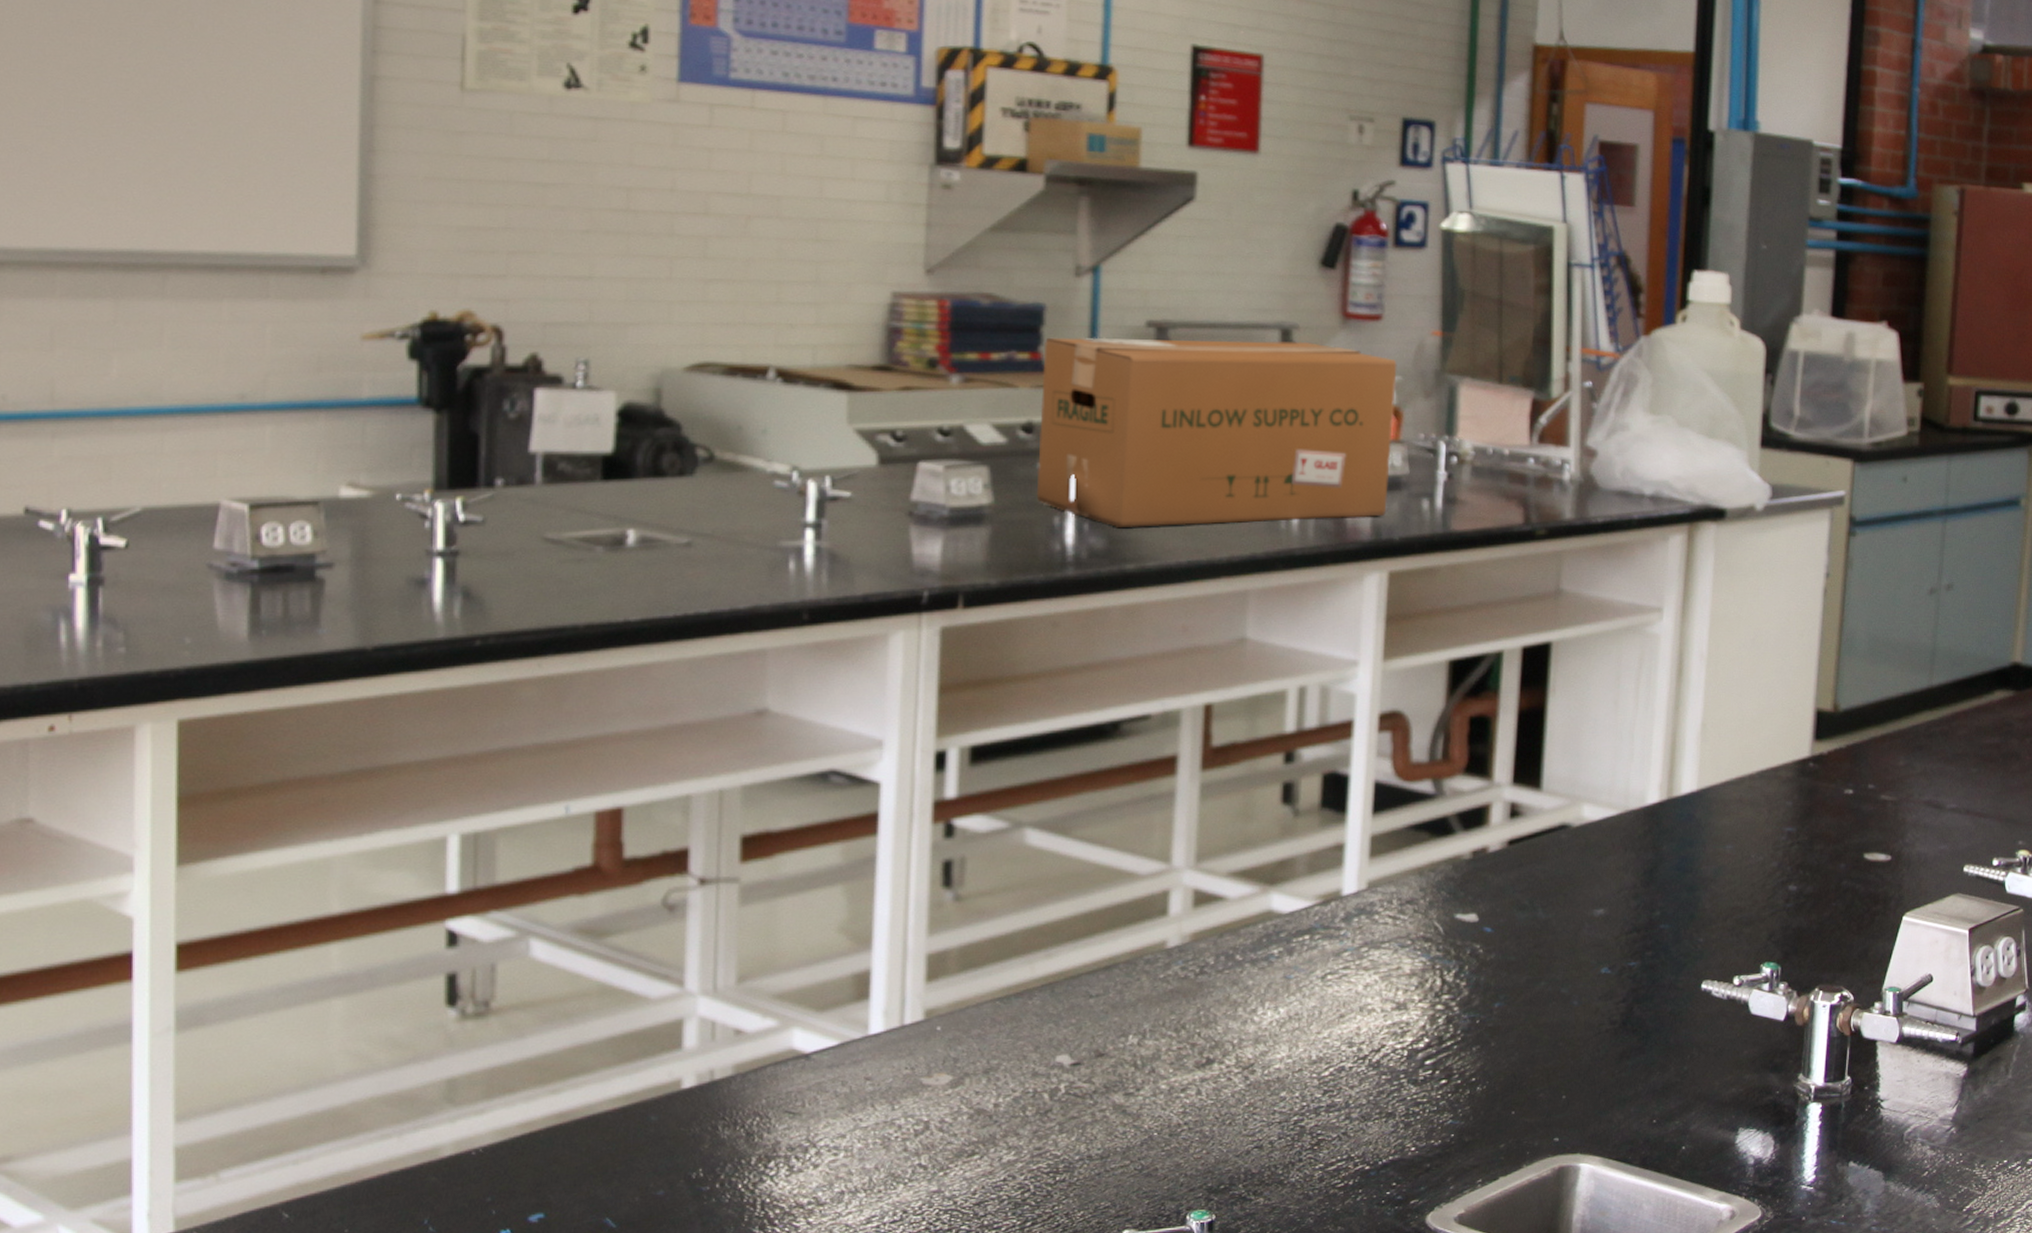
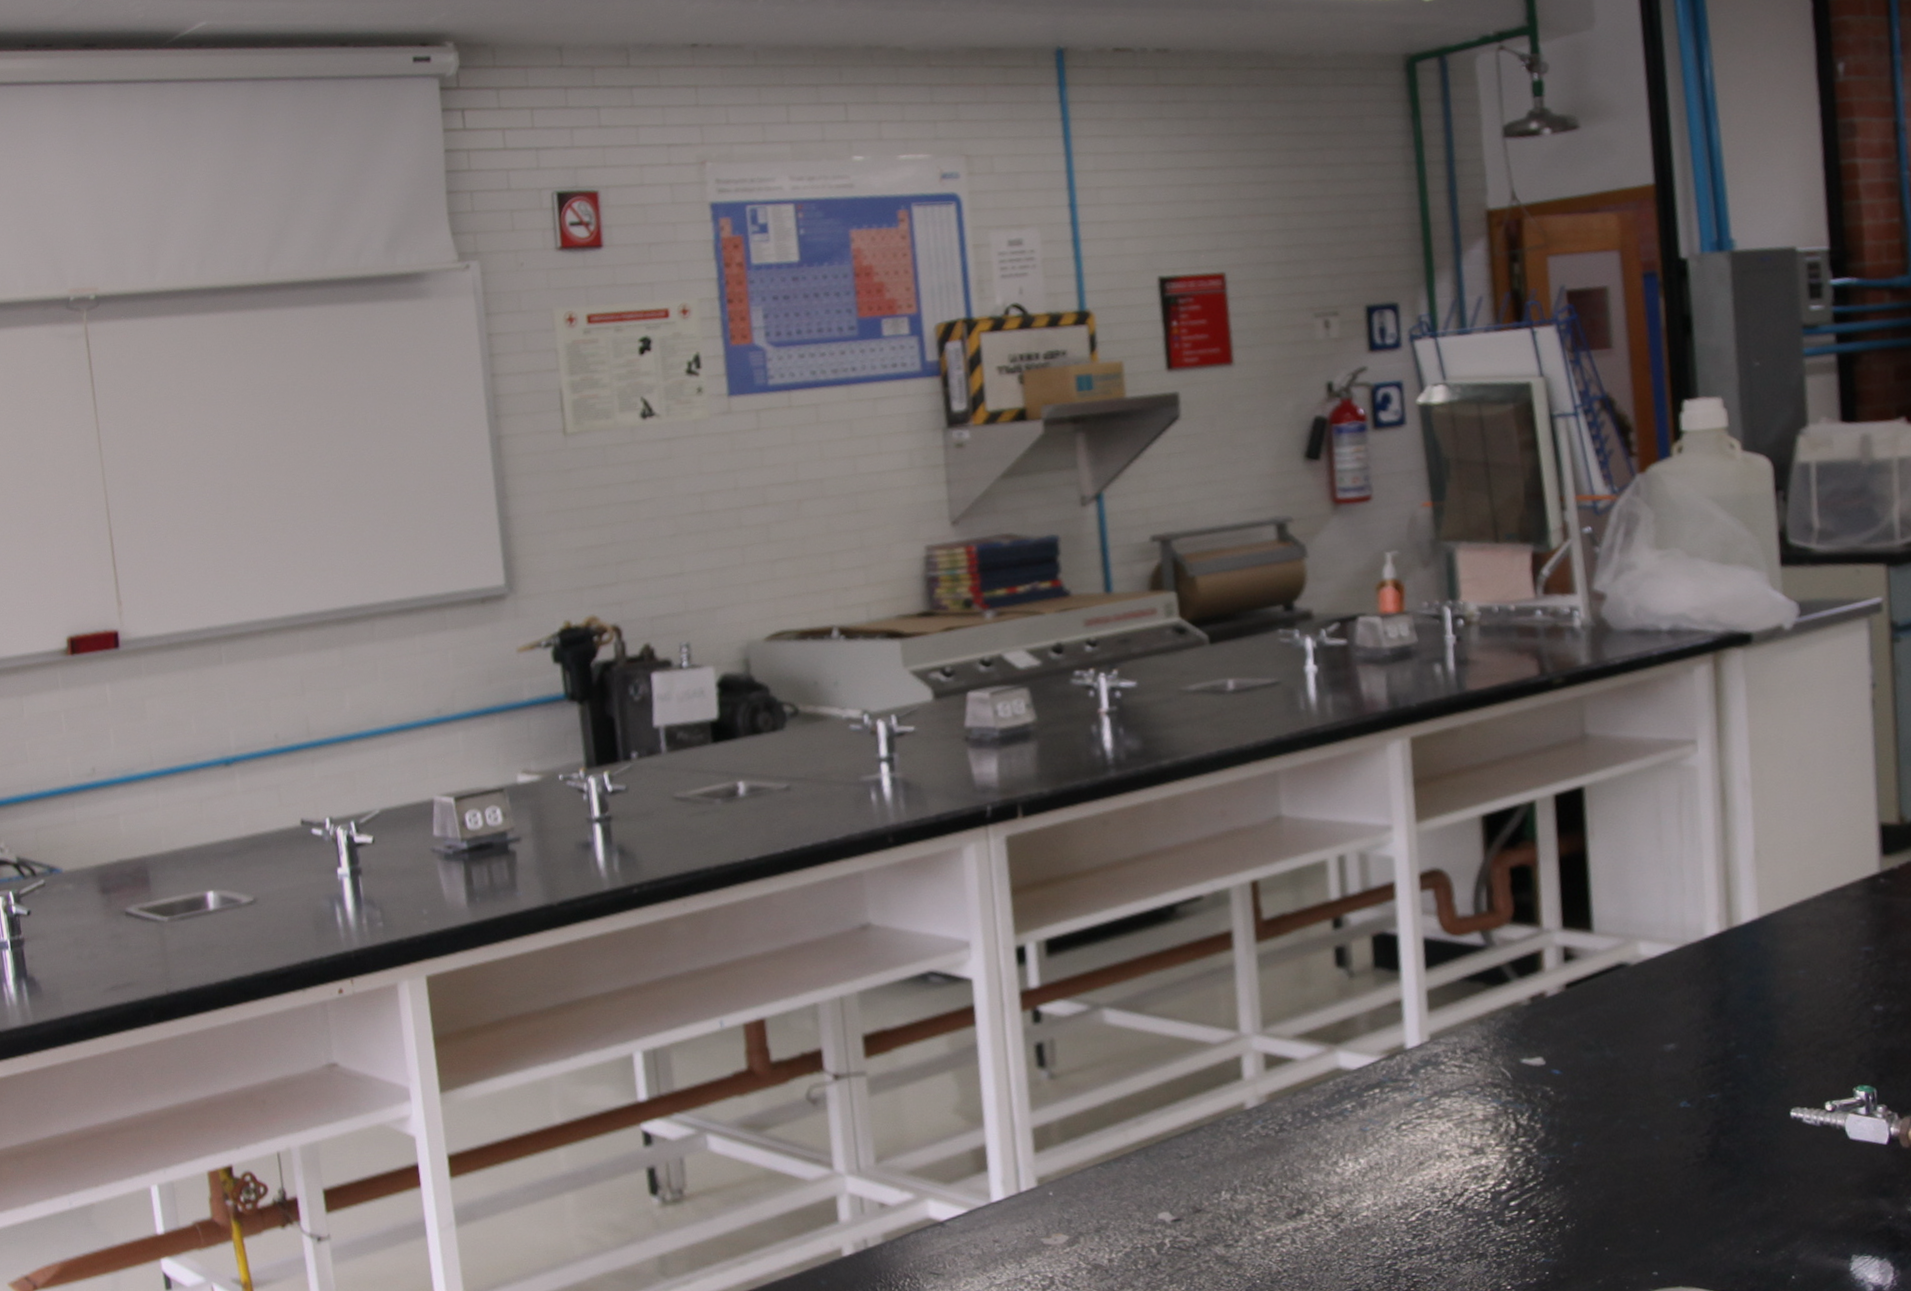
box: present [1036,337,1397,528] -> none [1062,531,1400,729]

